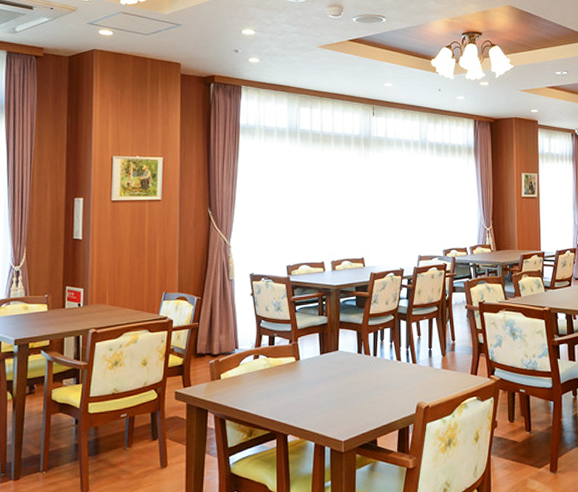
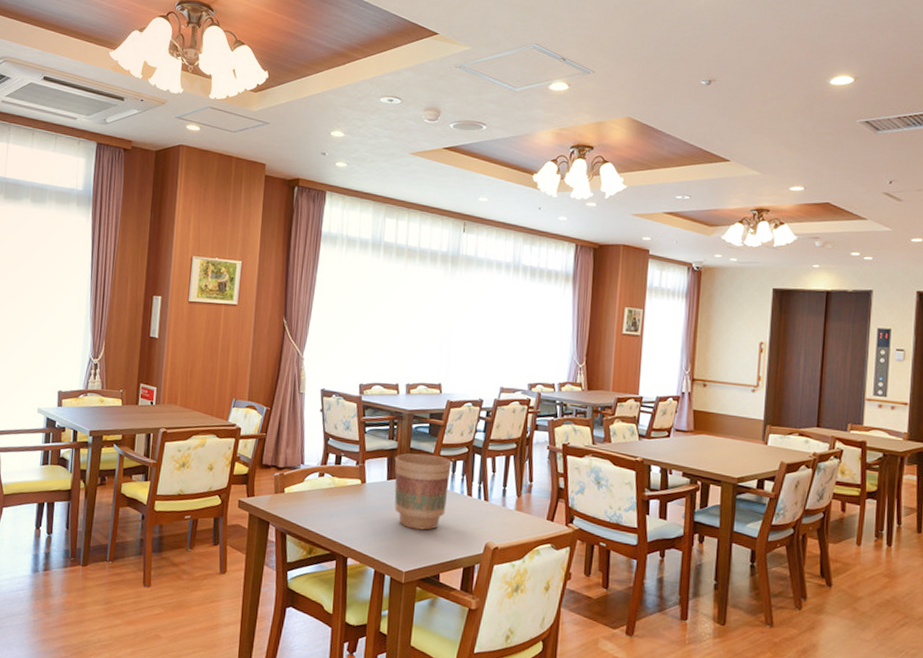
flower pot: none [326,325,380,399] -> present [394,453,452,531]

